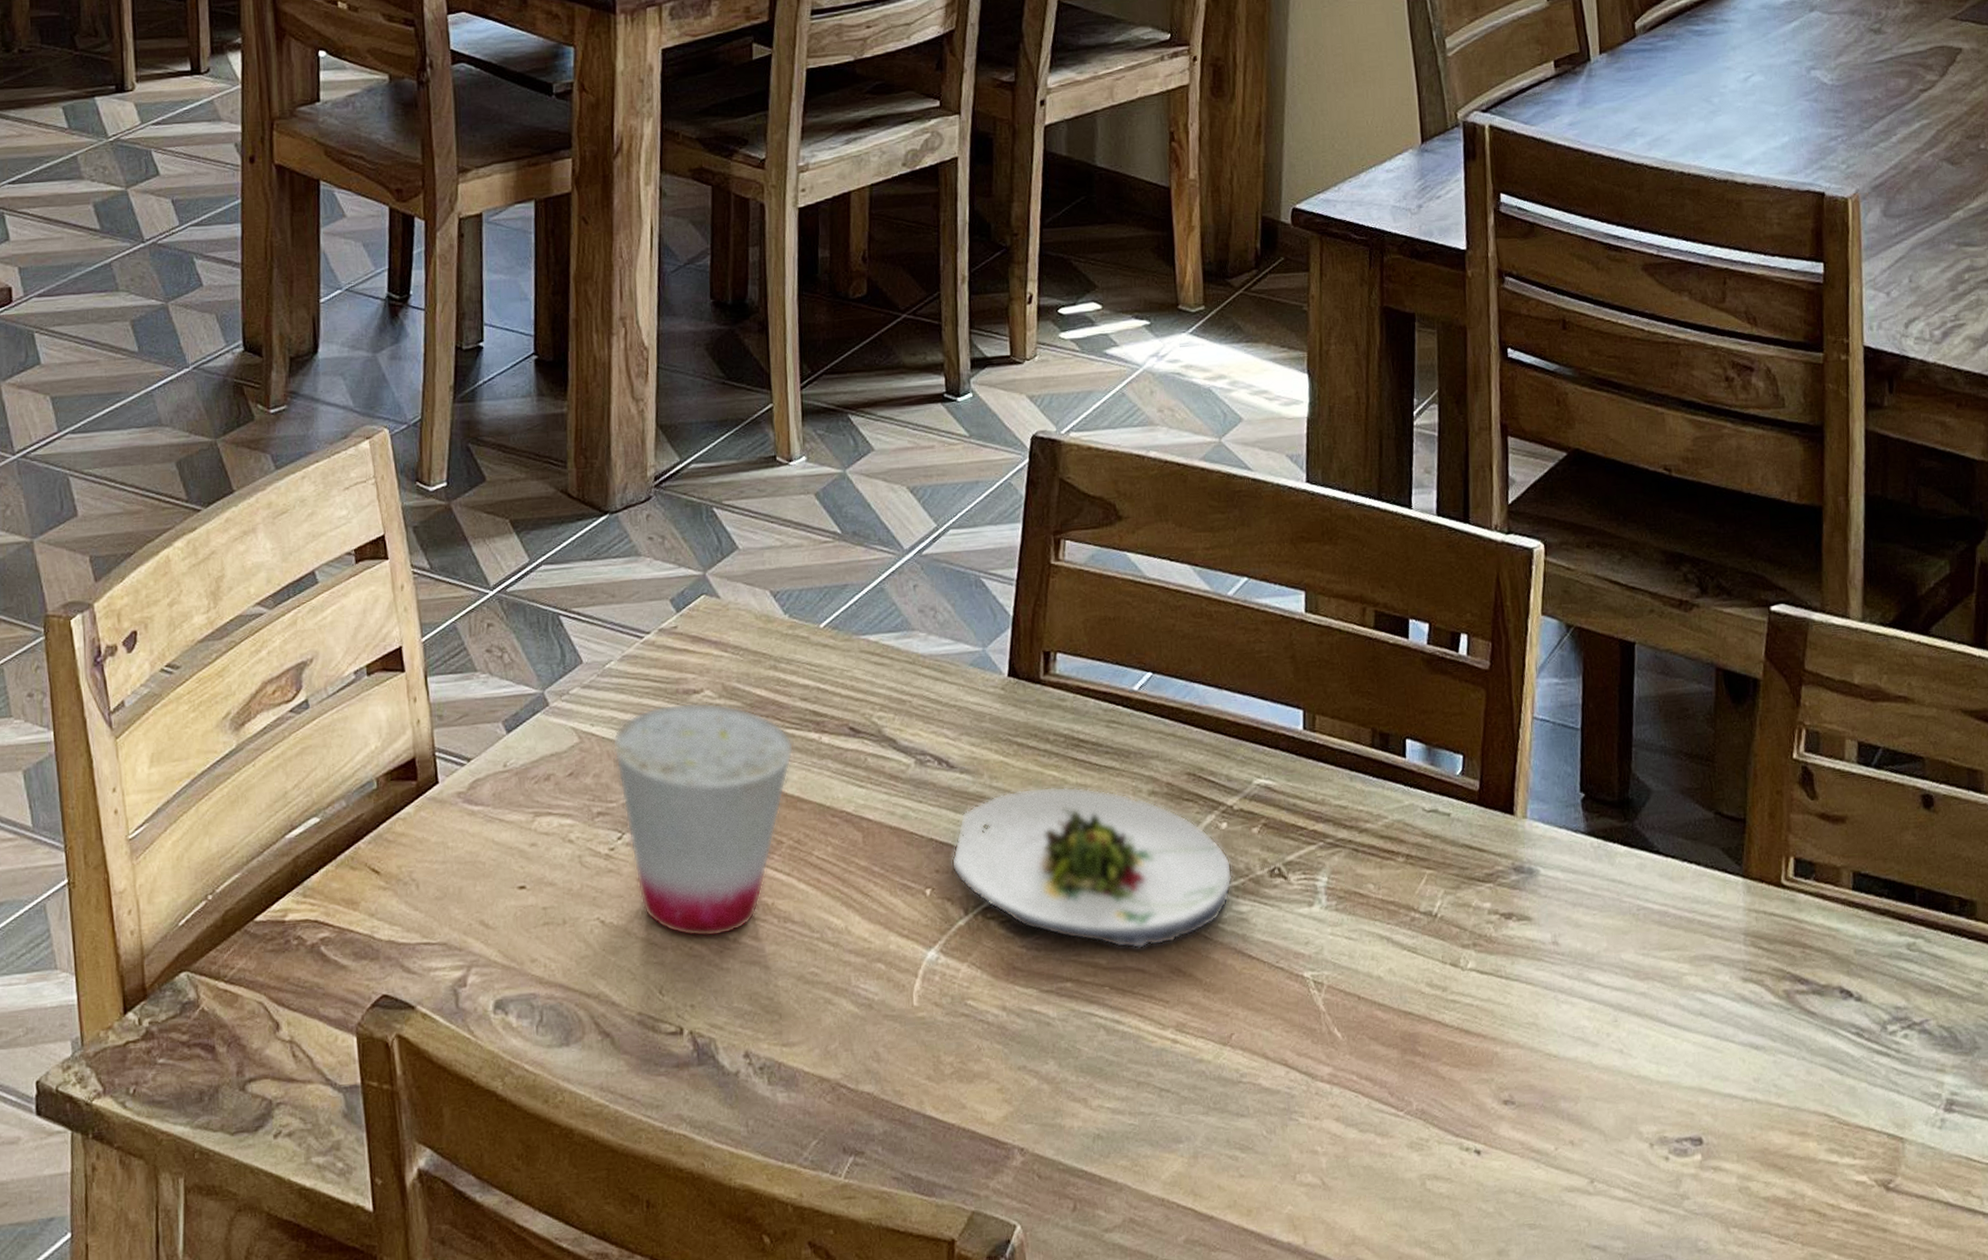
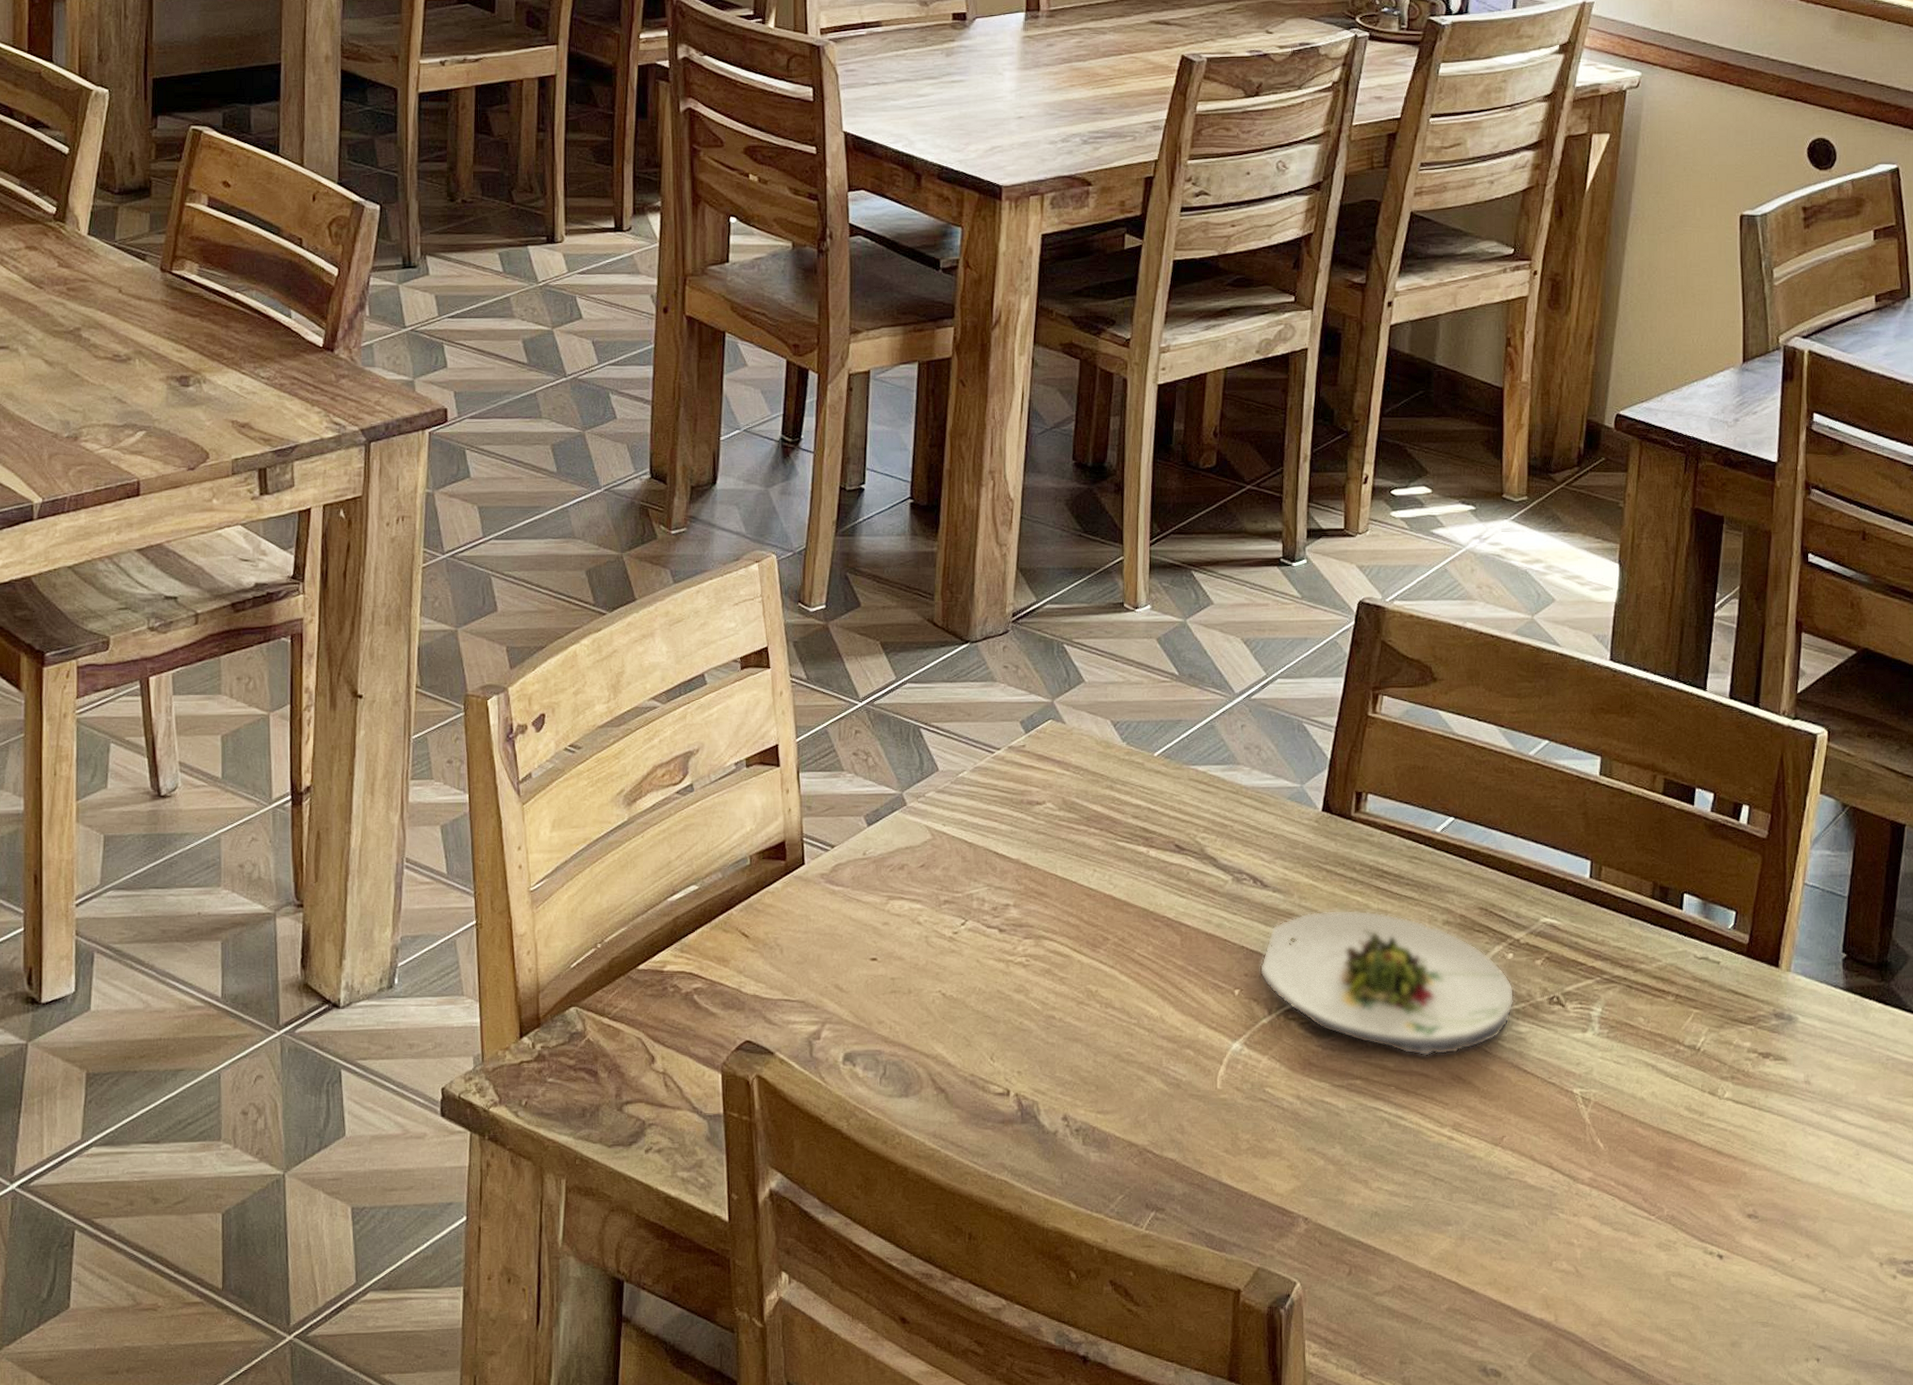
cup: present [612,702,794,937] -> none [961,812,1124,1015]

